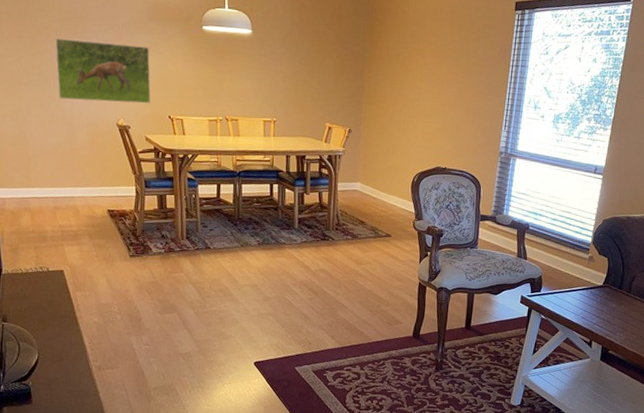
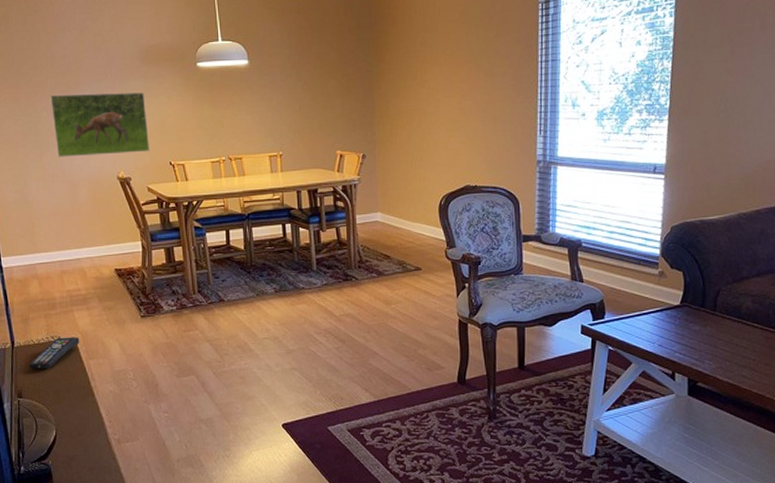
remote control: none [15,268,68,297] -> present [28,337,80,370]

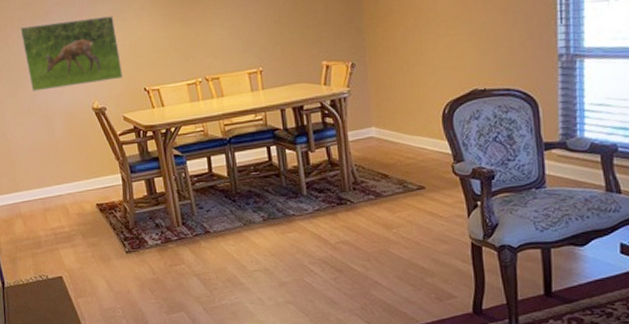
remote control: present [28,337,80,370] -> none [19,275,67,310]

